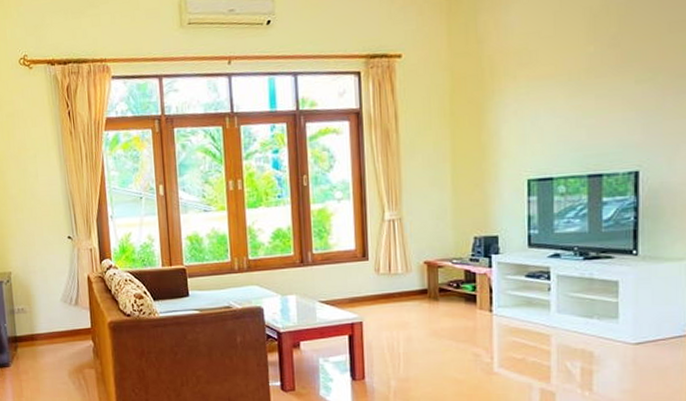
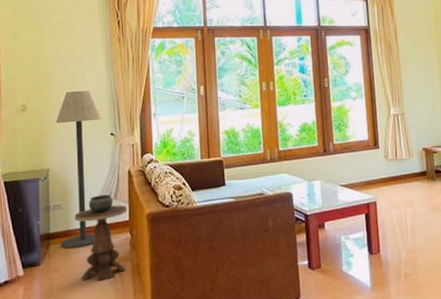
floor lamp: none [13,190,59,352] -> present [55,90,101,249]
side table: none [38,300,90,386] -> present [74,194,127,281]

